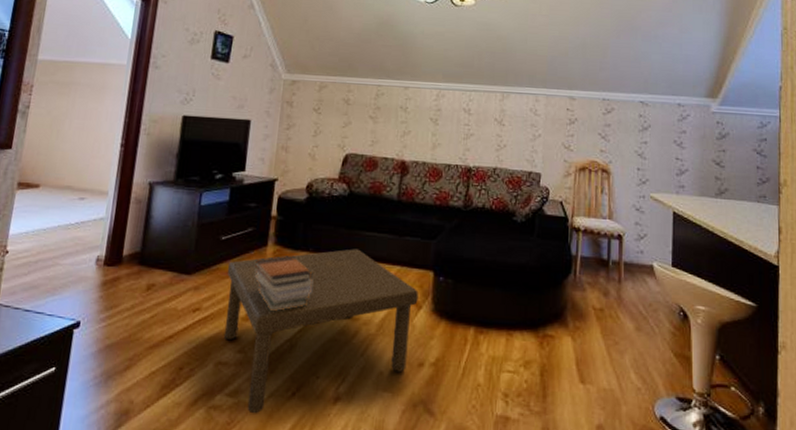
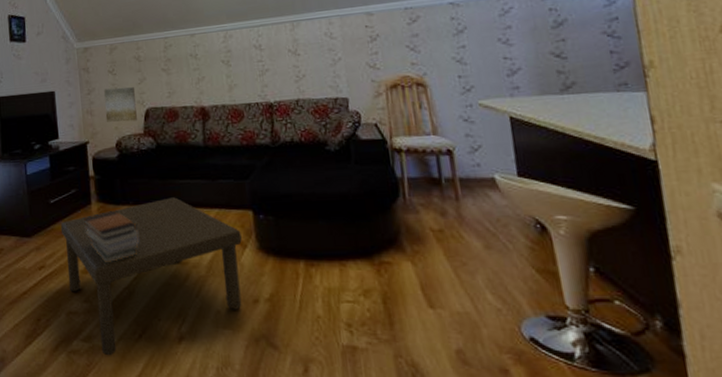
wall art: none [300,126,338,165] -> present [103,86,137,123]

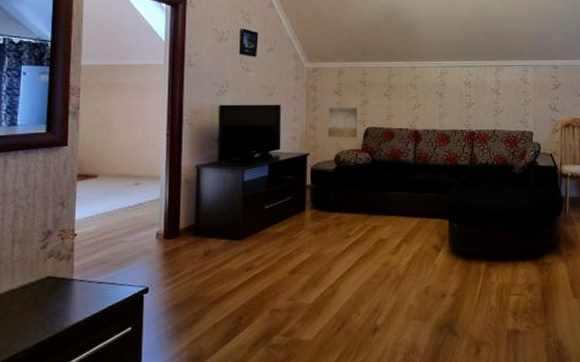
coffee table: present [60,197,242,356] -> none [272,207,437,349]
book stack: present [84,211,140,264] -> none [296,217,348,265]

